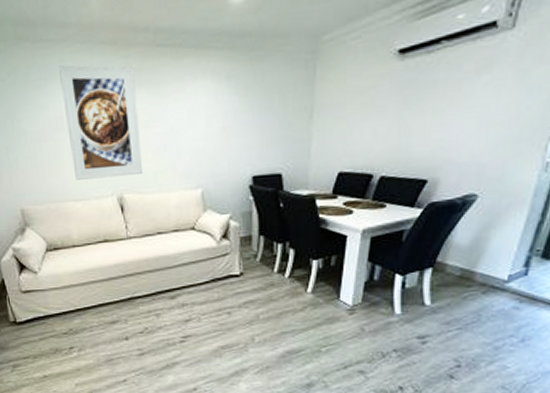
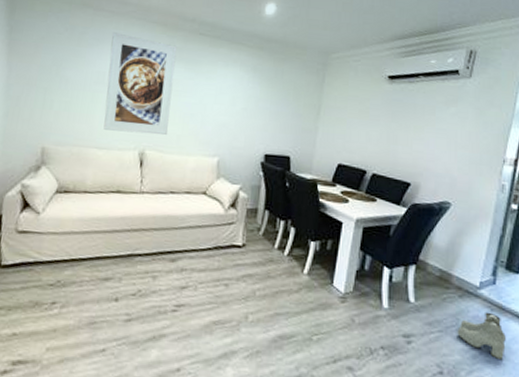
boots: none [478,304,535,347] -> present [457,311,506,359]

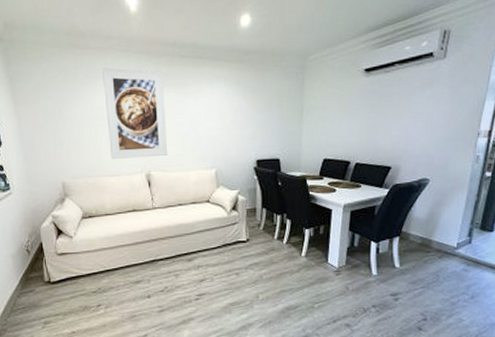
boots: present [457,311,506,359] -> none [437,267,481,303]

